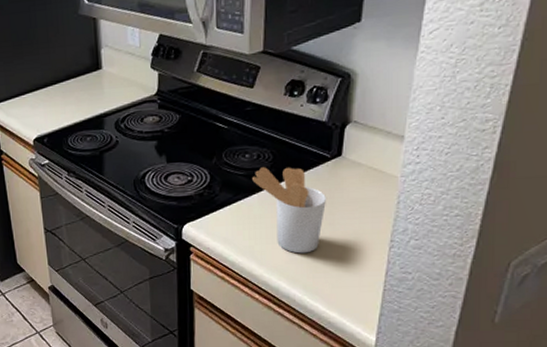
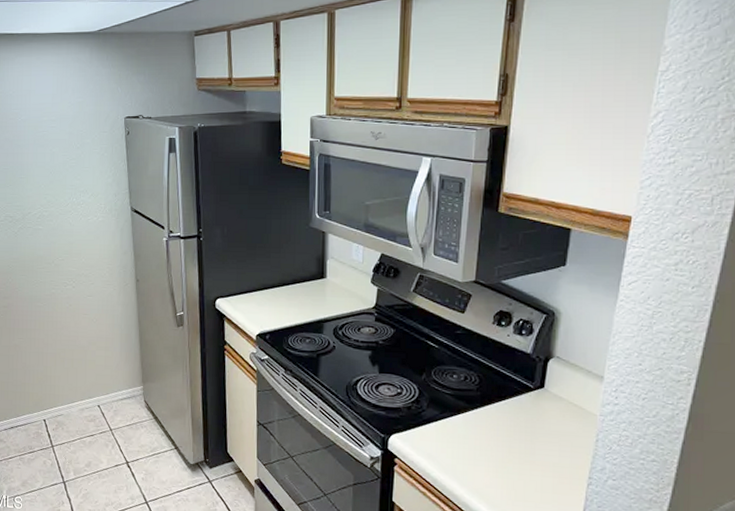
utensil holder: present [252,167,326,254] -> none [458,389,528,480]

